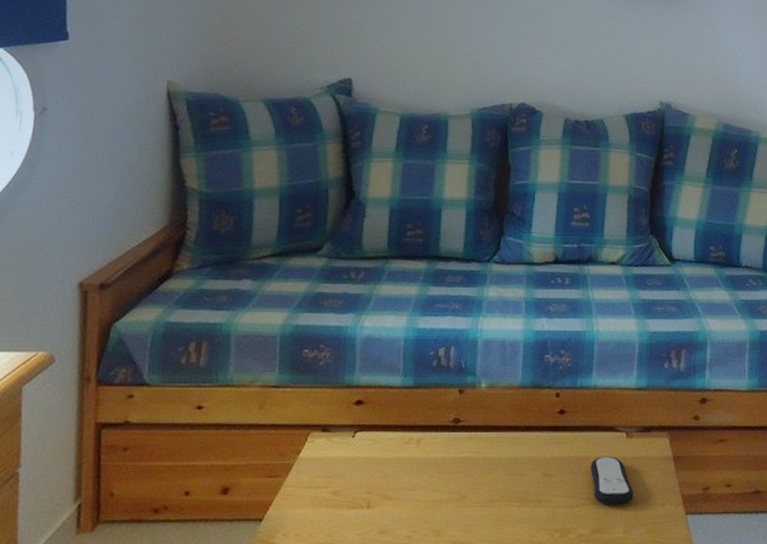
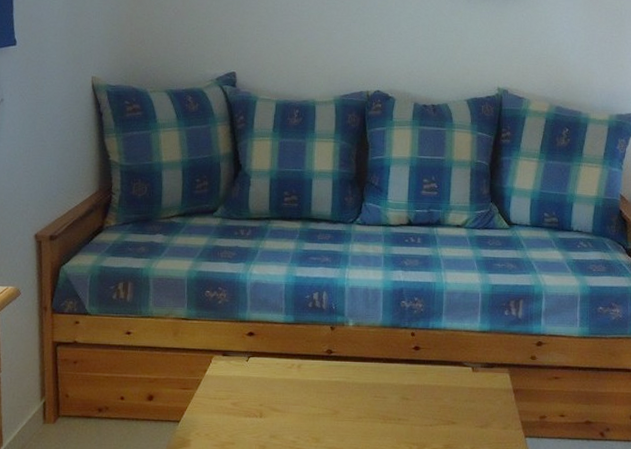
remote control: present [590,456,635,505] -> none [441,386,480,427]

